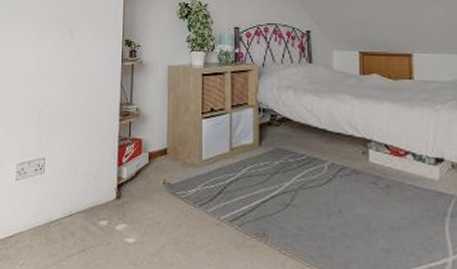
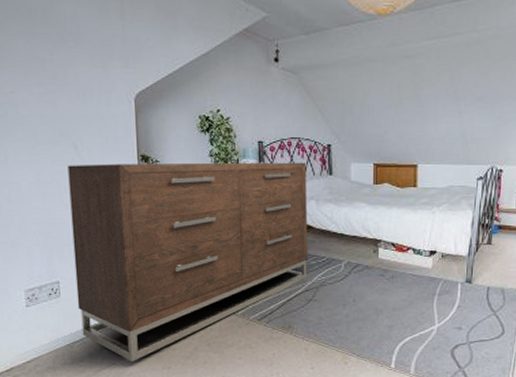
dresser: none [58,47,286,251] -> present [67,162,308,362]

